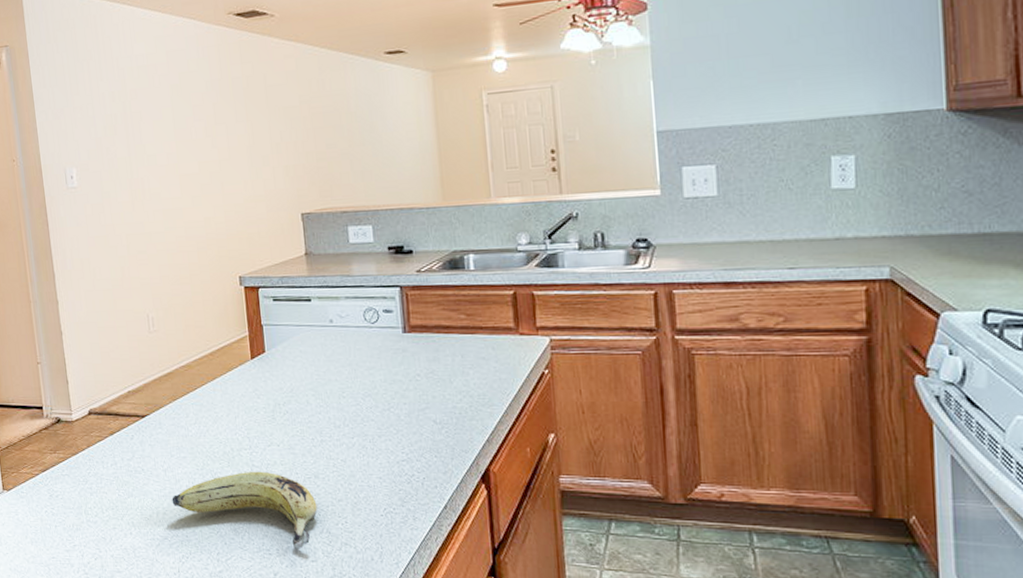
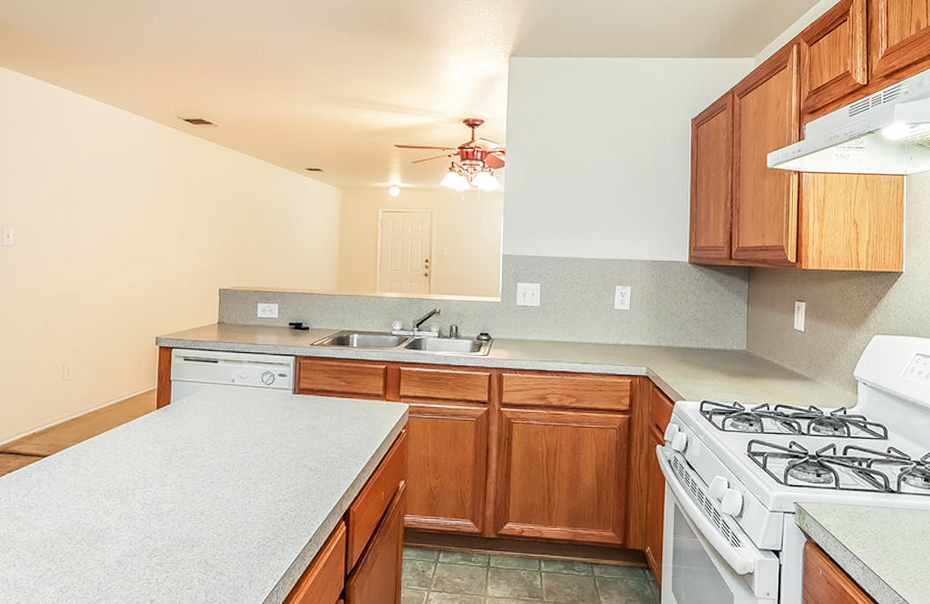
fruit: present [172,471,317,549] -> none [61,508,199,578]

